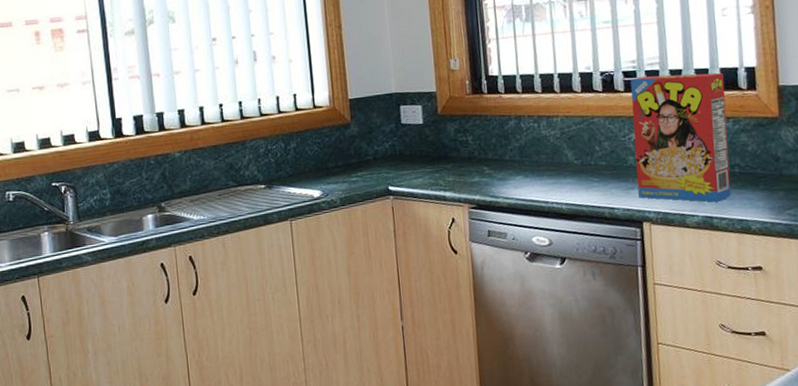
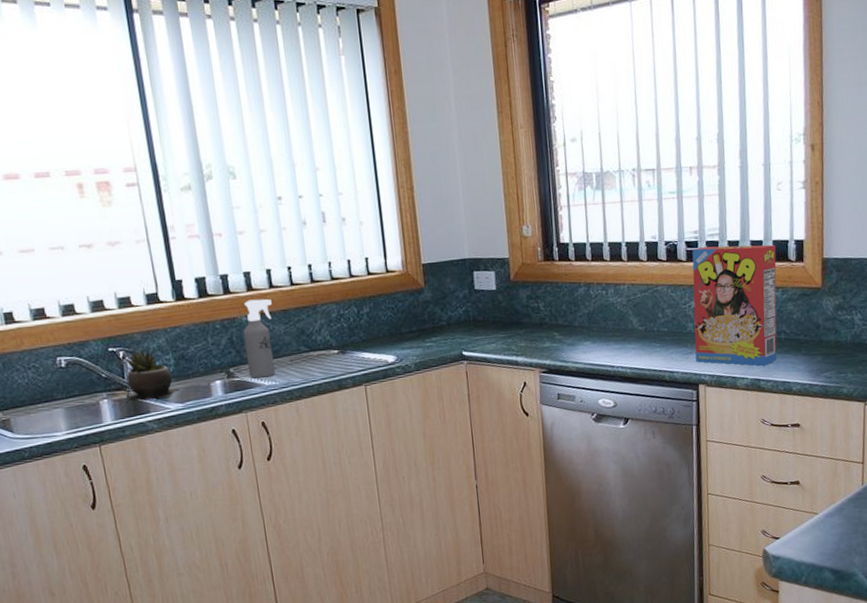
succulent plant: none [63,184,114,234] -> present [124,349,179,401]
spray bottle: none [175,135,204,213] -> present [243,299,276,379]

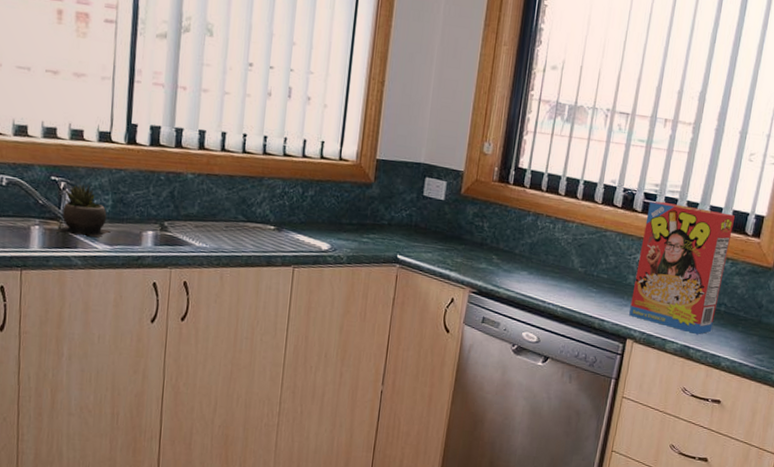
spray bottle: present [243,299,276,379] -> none [182,158,220,238]

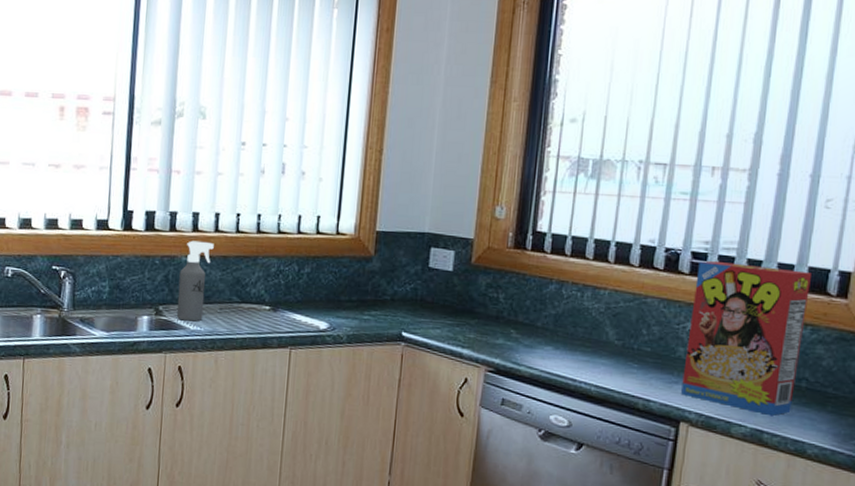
succulent plant: present [55,184,111,237] -> none [55,272,108,324]
spray bottle: none [182,158,220,238] -> present [176,240,214,322]

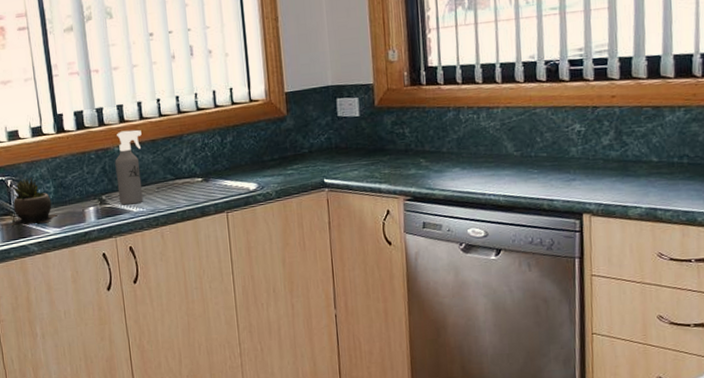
succulent plant: none [55,272,108,324] -> present [10,178,57,226]
cereal box: present [681,261,811,416] -> none [576,60,678,194]

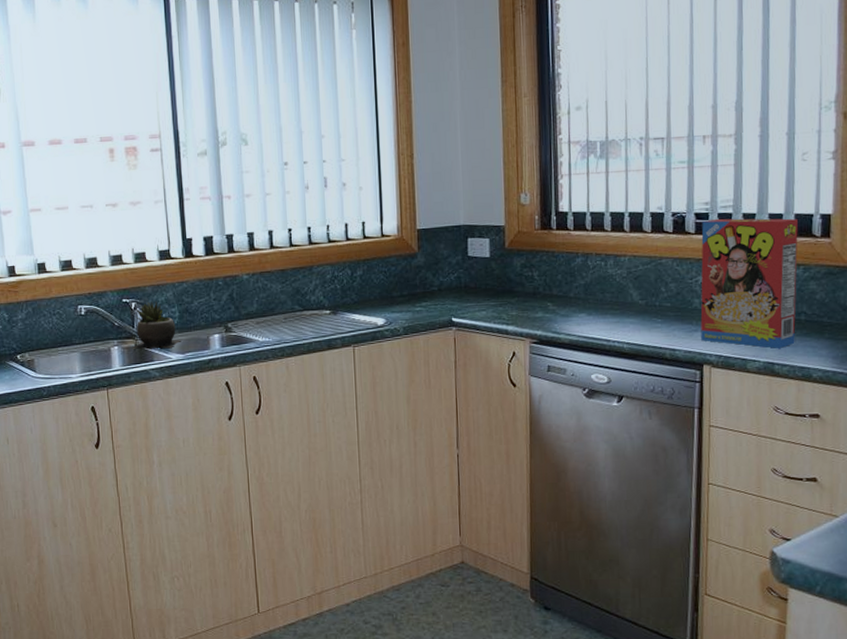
spray bottle: present [115,130,144,205] -> none [243,258,271,334]
cereal box: none [576,60,678,194] -> present [700,218,798,348]

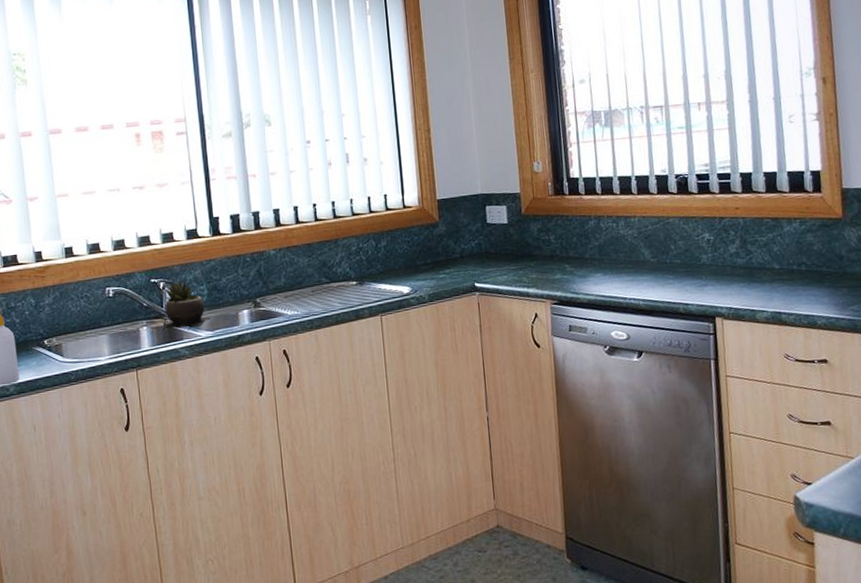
cereal box: present [700,218,798,348] -> none [703,176,799,299]

